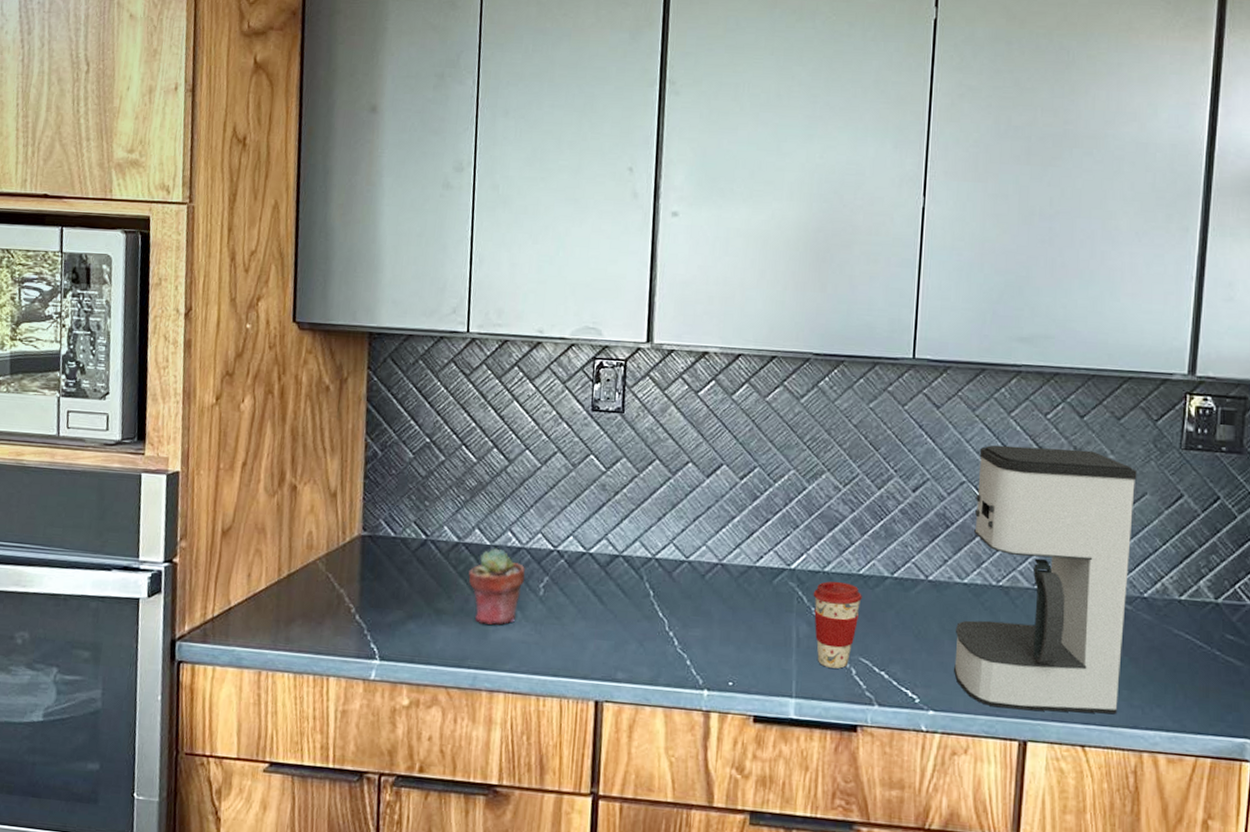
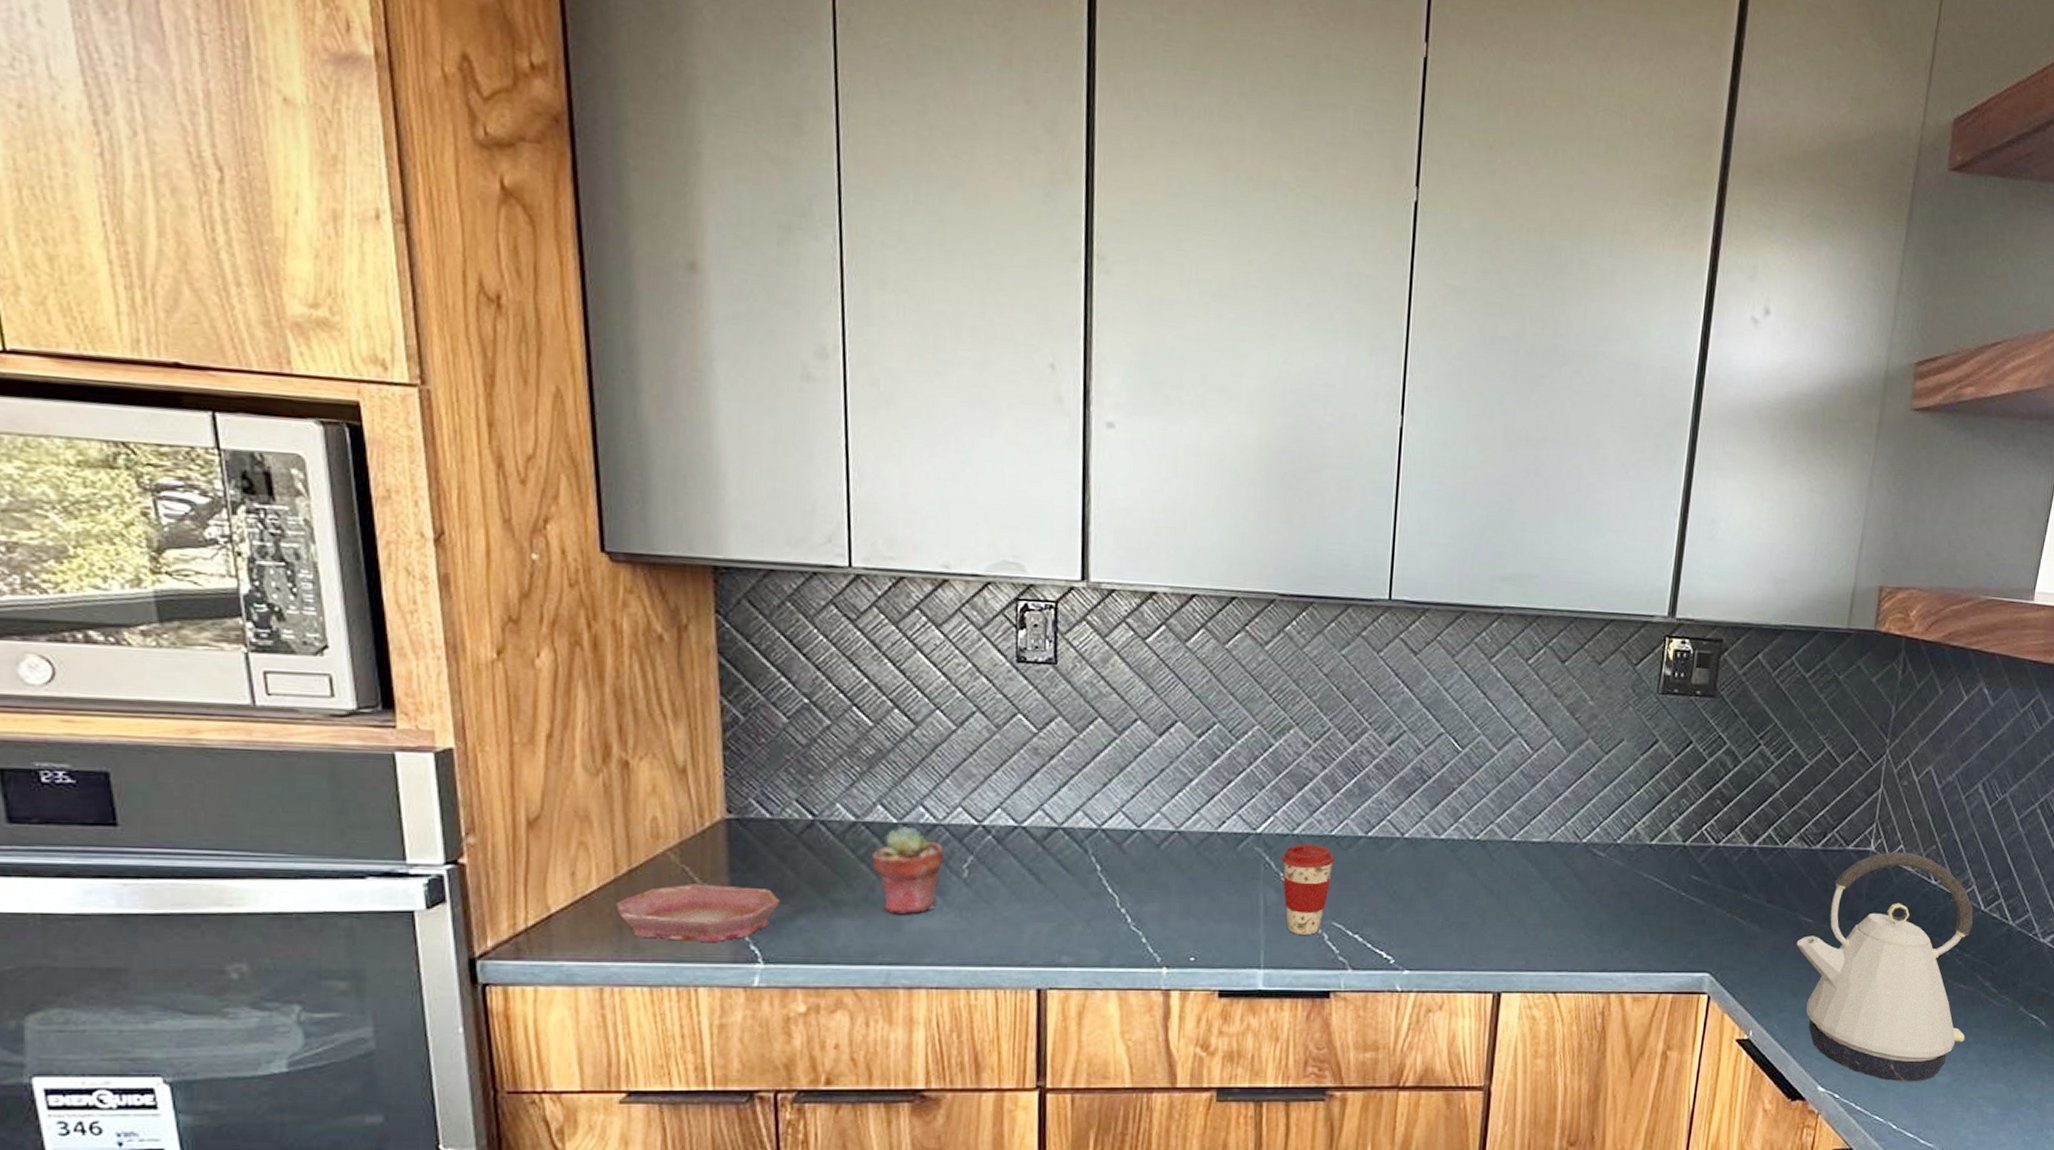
bowl: none [276,588,396,639] -> present [616,884,780,943]
coffee maker: present [954,445,1137,714] -> none [1430,693,1615,963]

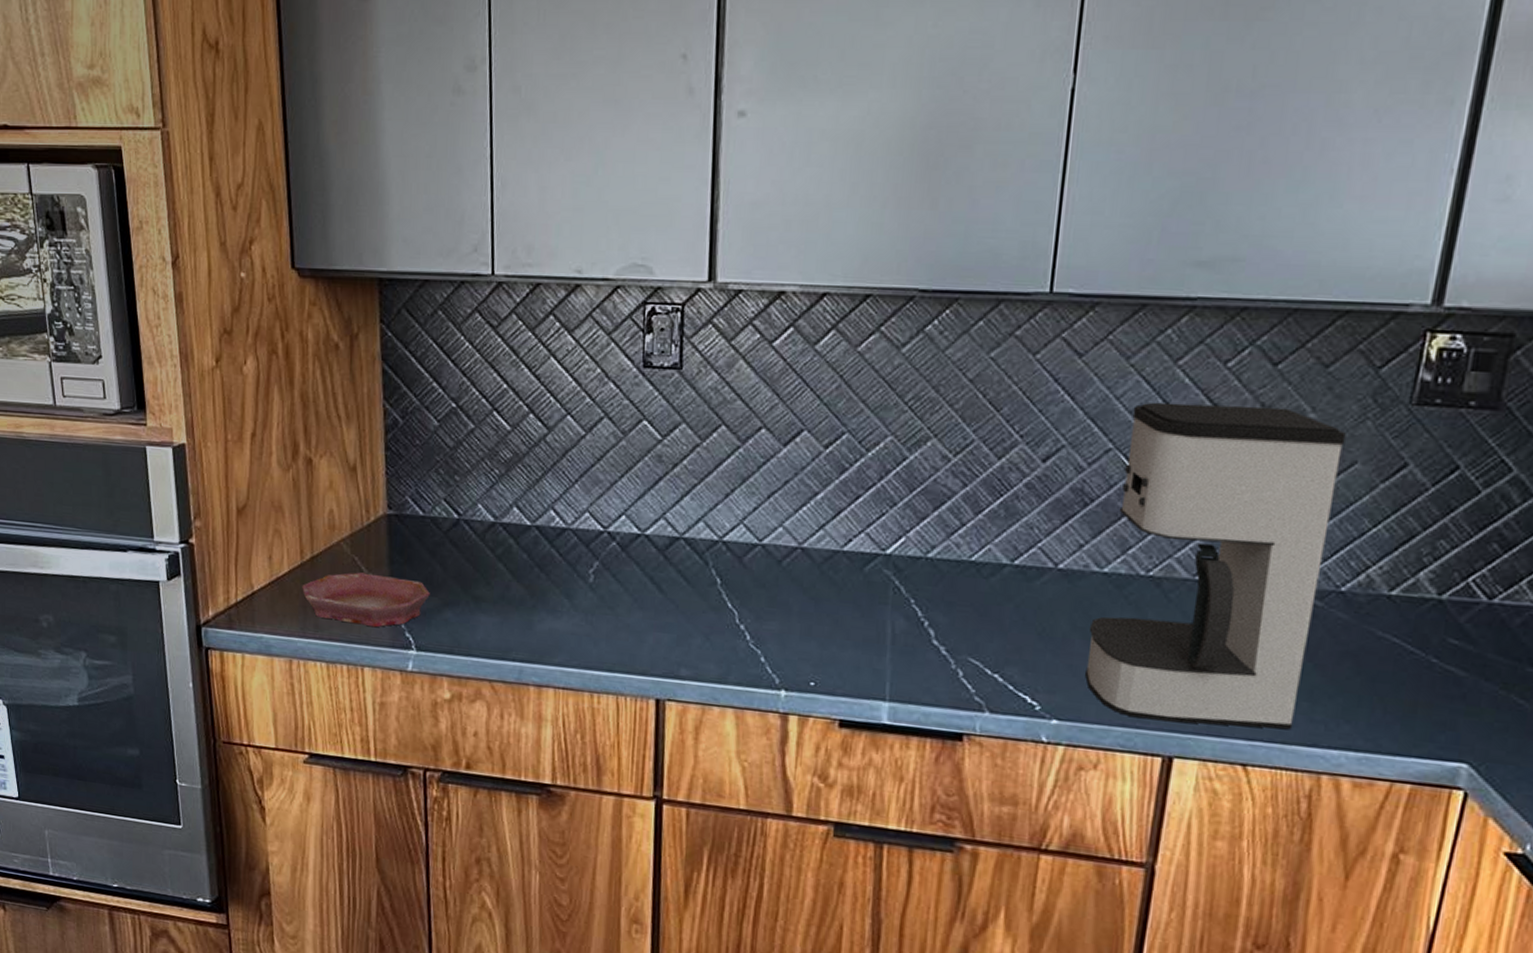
potted succulent: present [872,826,945,915] -> none [508,529,573,616]
coffee cup: present [1281,843,1335,935] -> none [912,569,974,670]
coffee maker: none [1430,693,1615,963] -> present [1085,402,1346,729]

